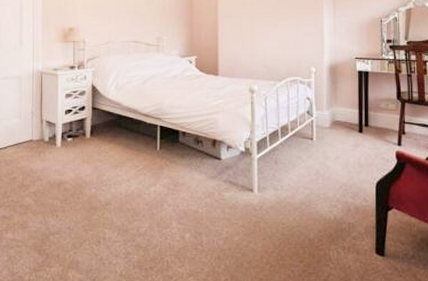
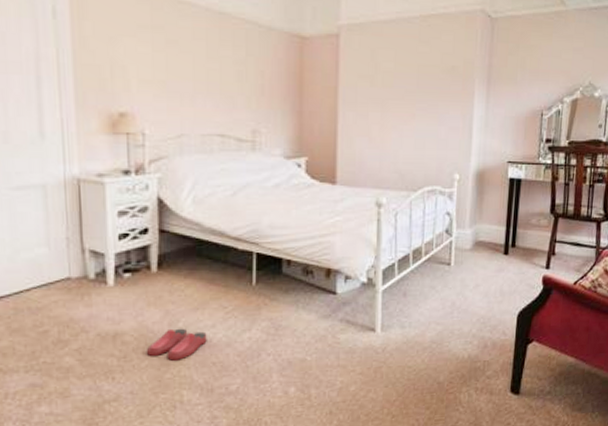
slippers: none [81,180,124,205] -> present [147,328,207,361]

